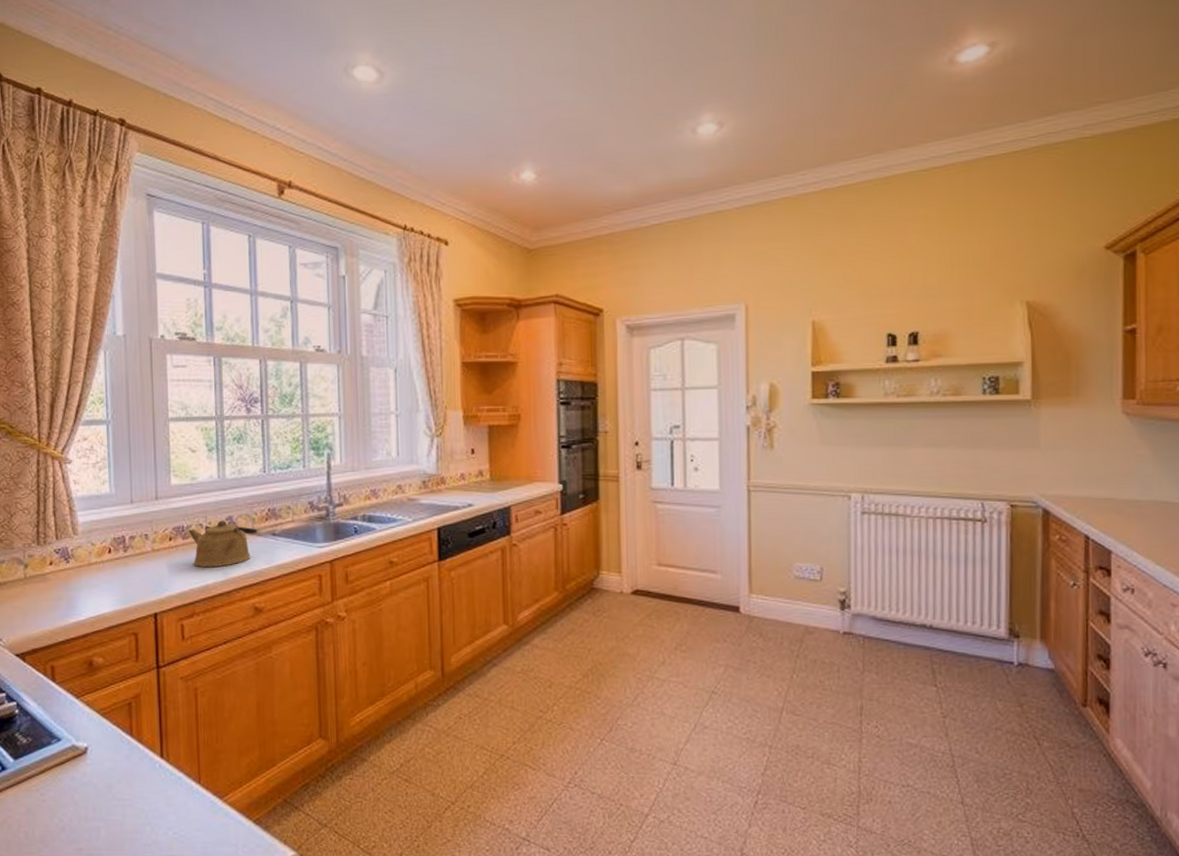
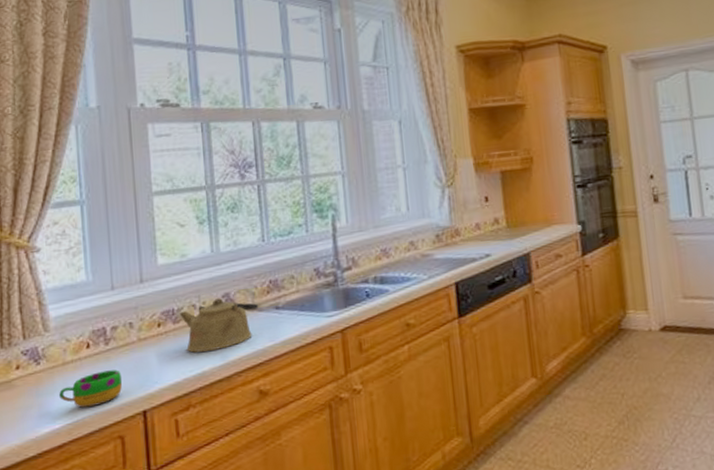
mug: none [85,574,138,605] -> present [59,369,123,409]

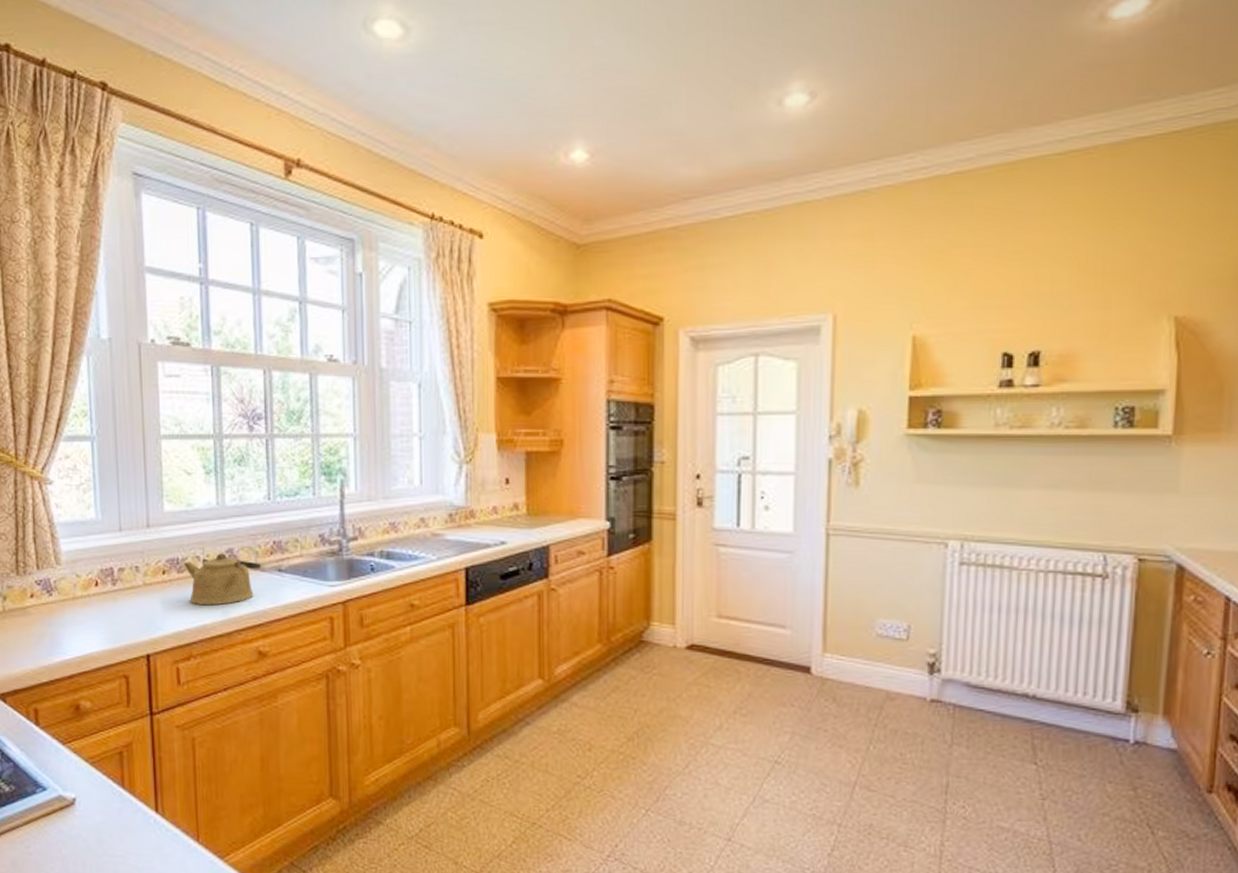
mug: present [59,369,123,409] -> none [70,610,128,644]

